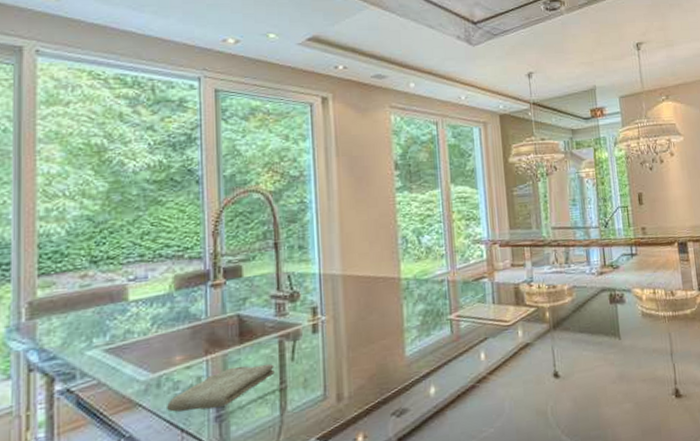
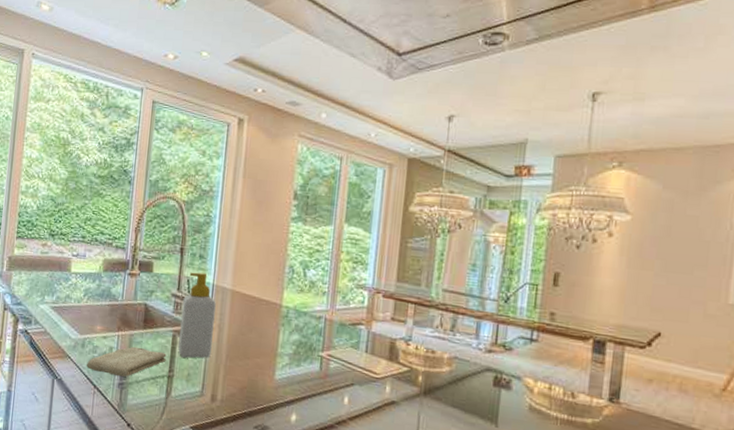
soap bottle: none [286,264,329,363] -> present [178,272,216,359]

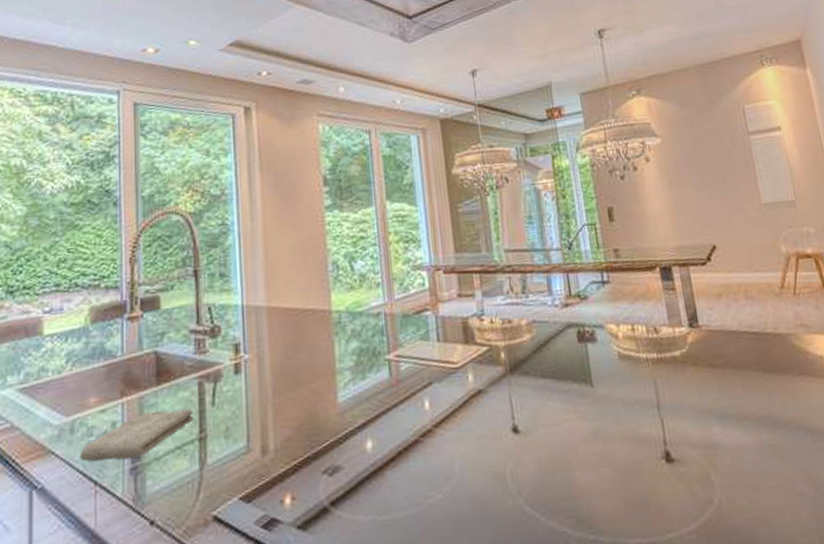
soap bottle: present [178,272,216,359] -> none [206,294,253,408]

